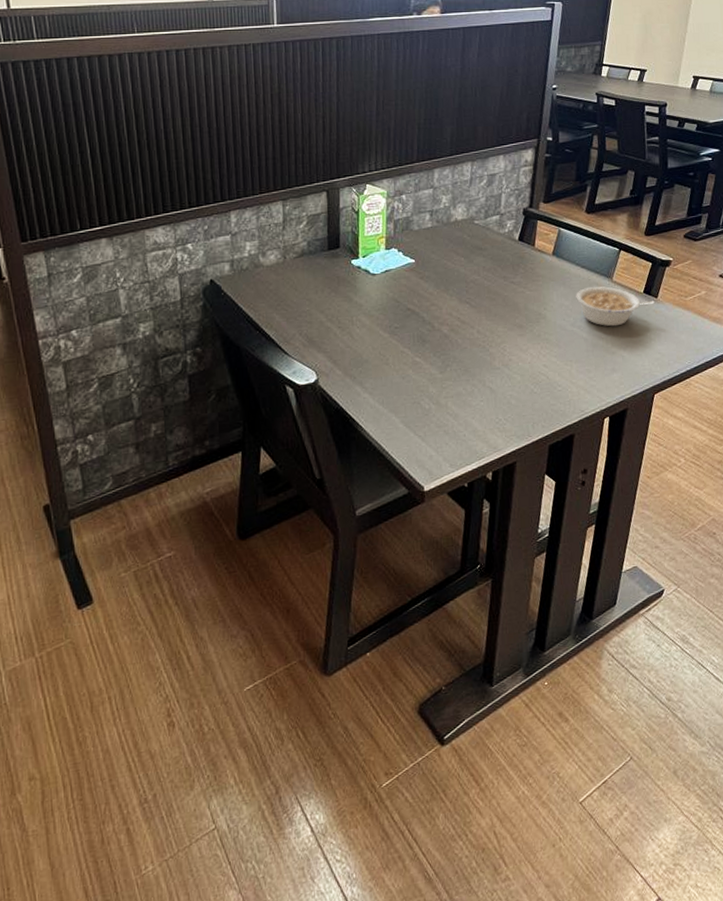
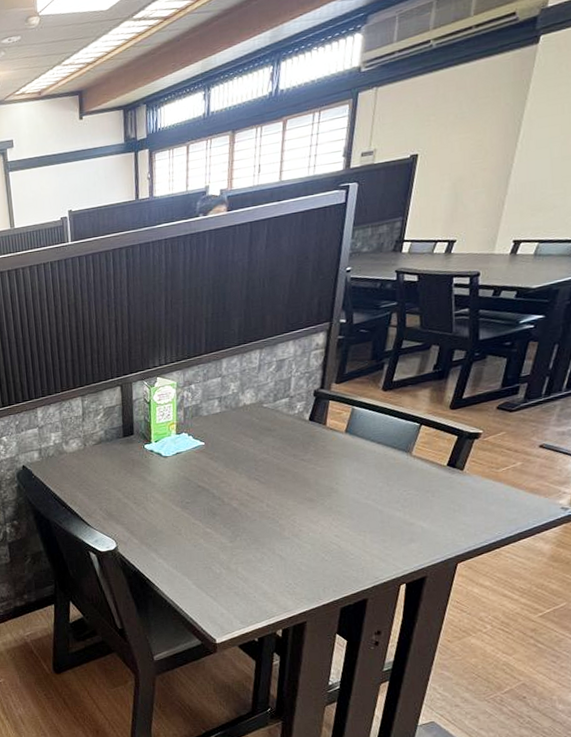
legume: present [576,286,654,327] -> none [370,461,460,499]

